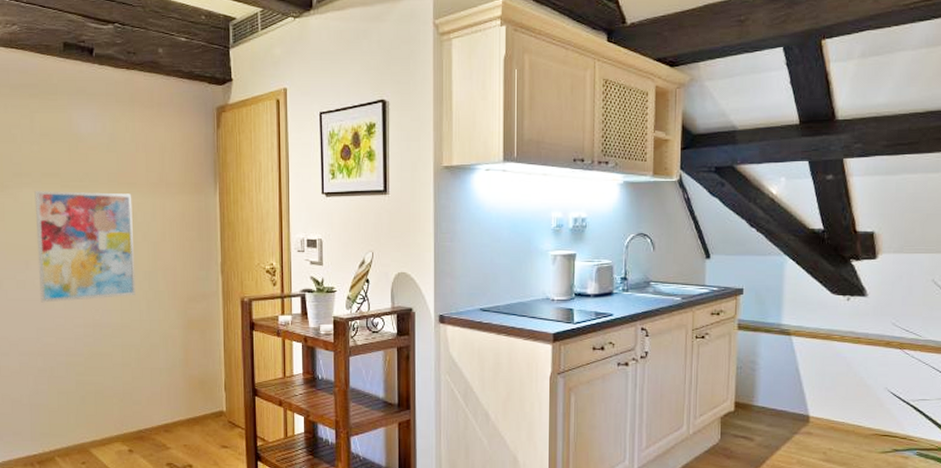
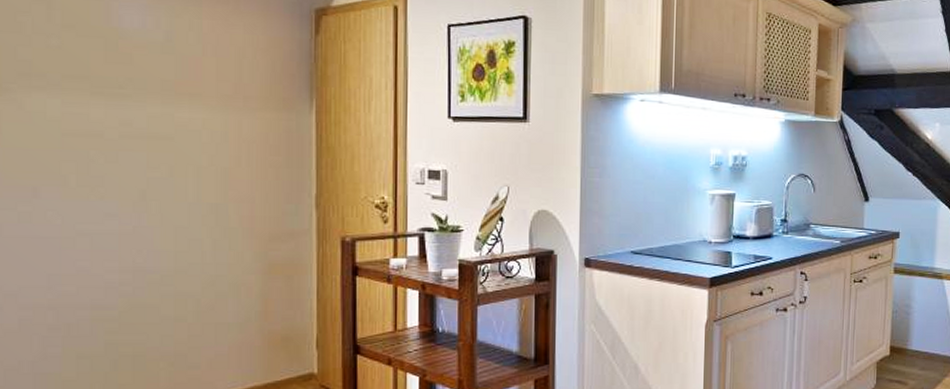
wall art: present [34,191,136,303] -> none [50,97,197,241]

